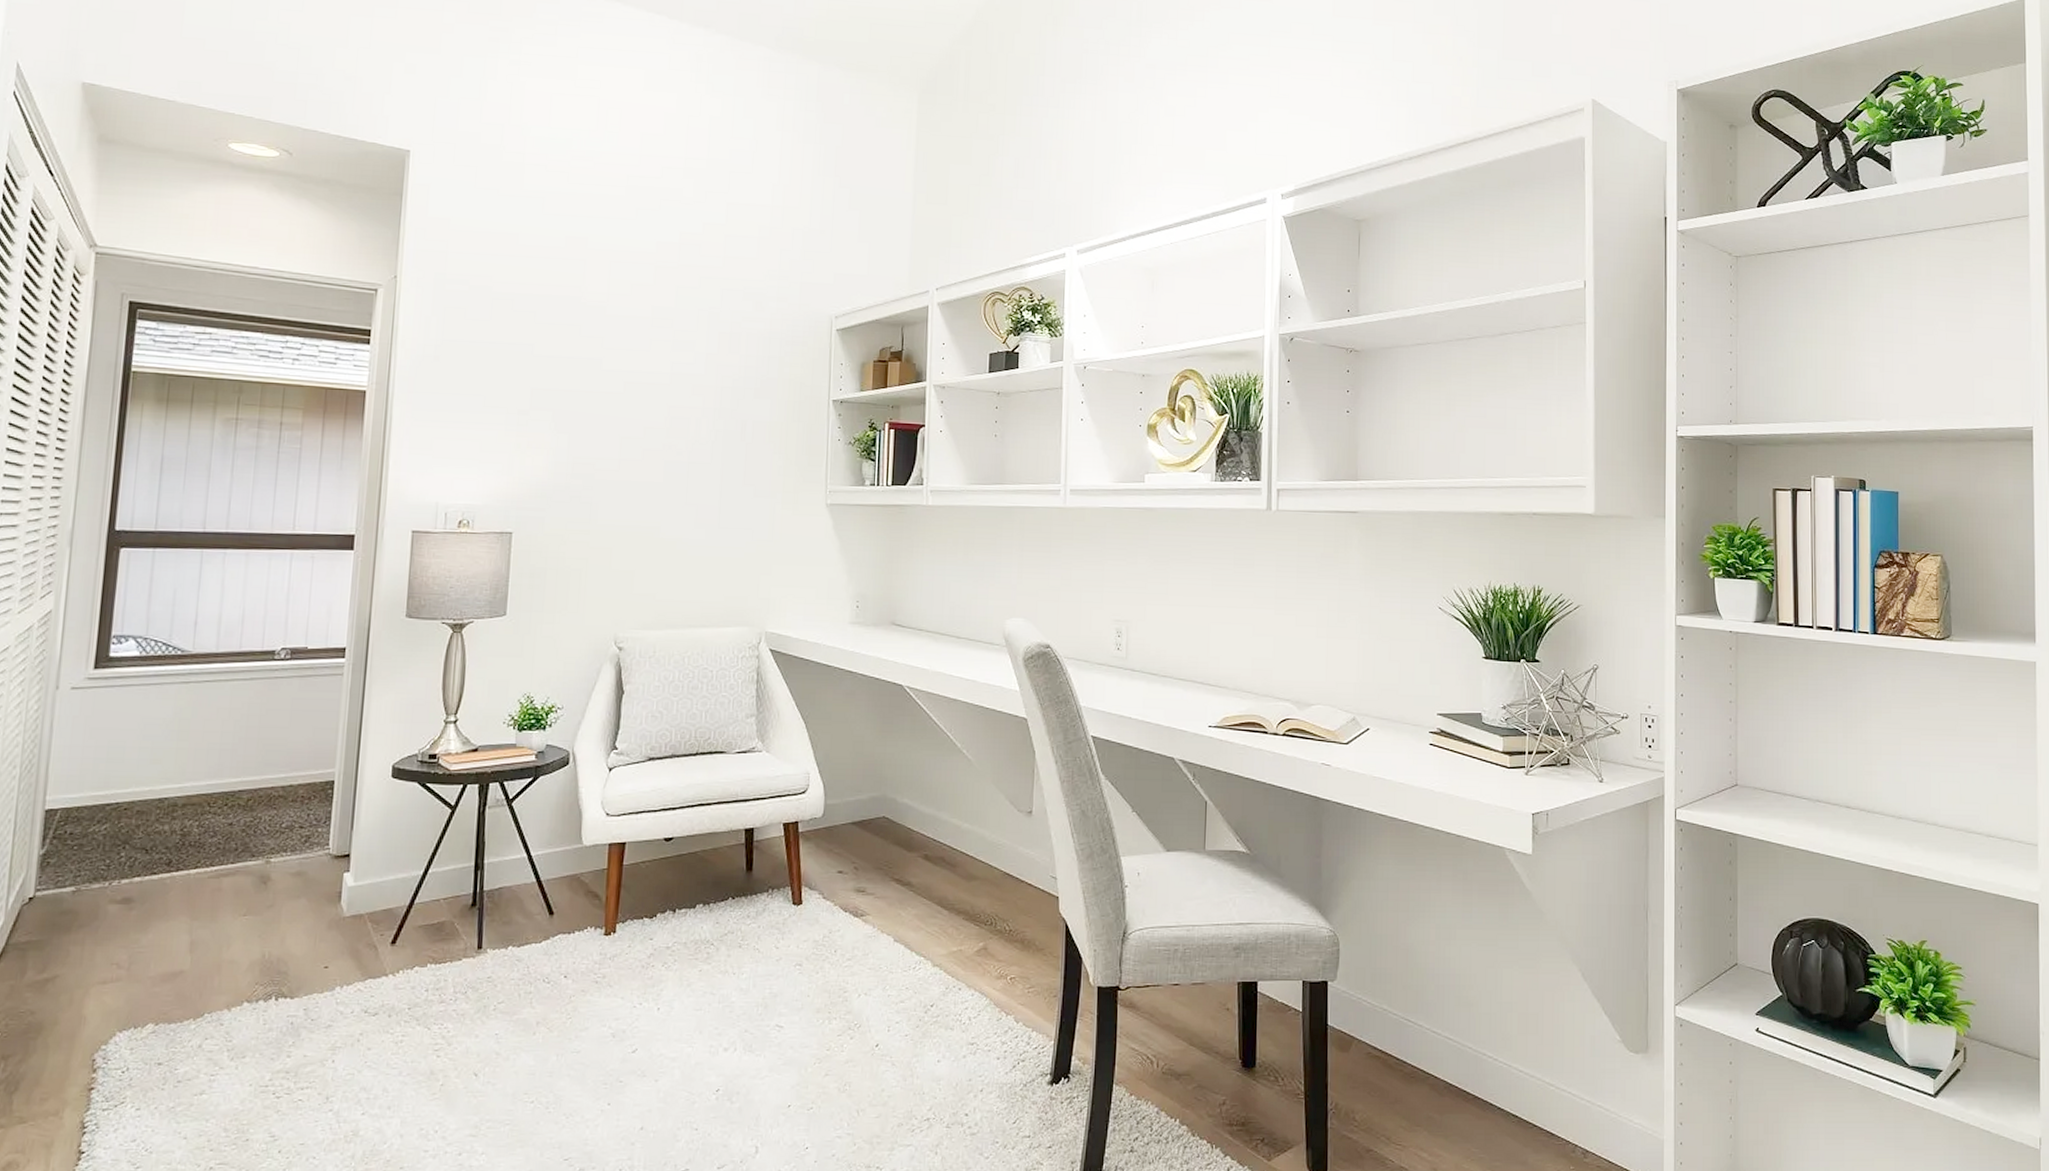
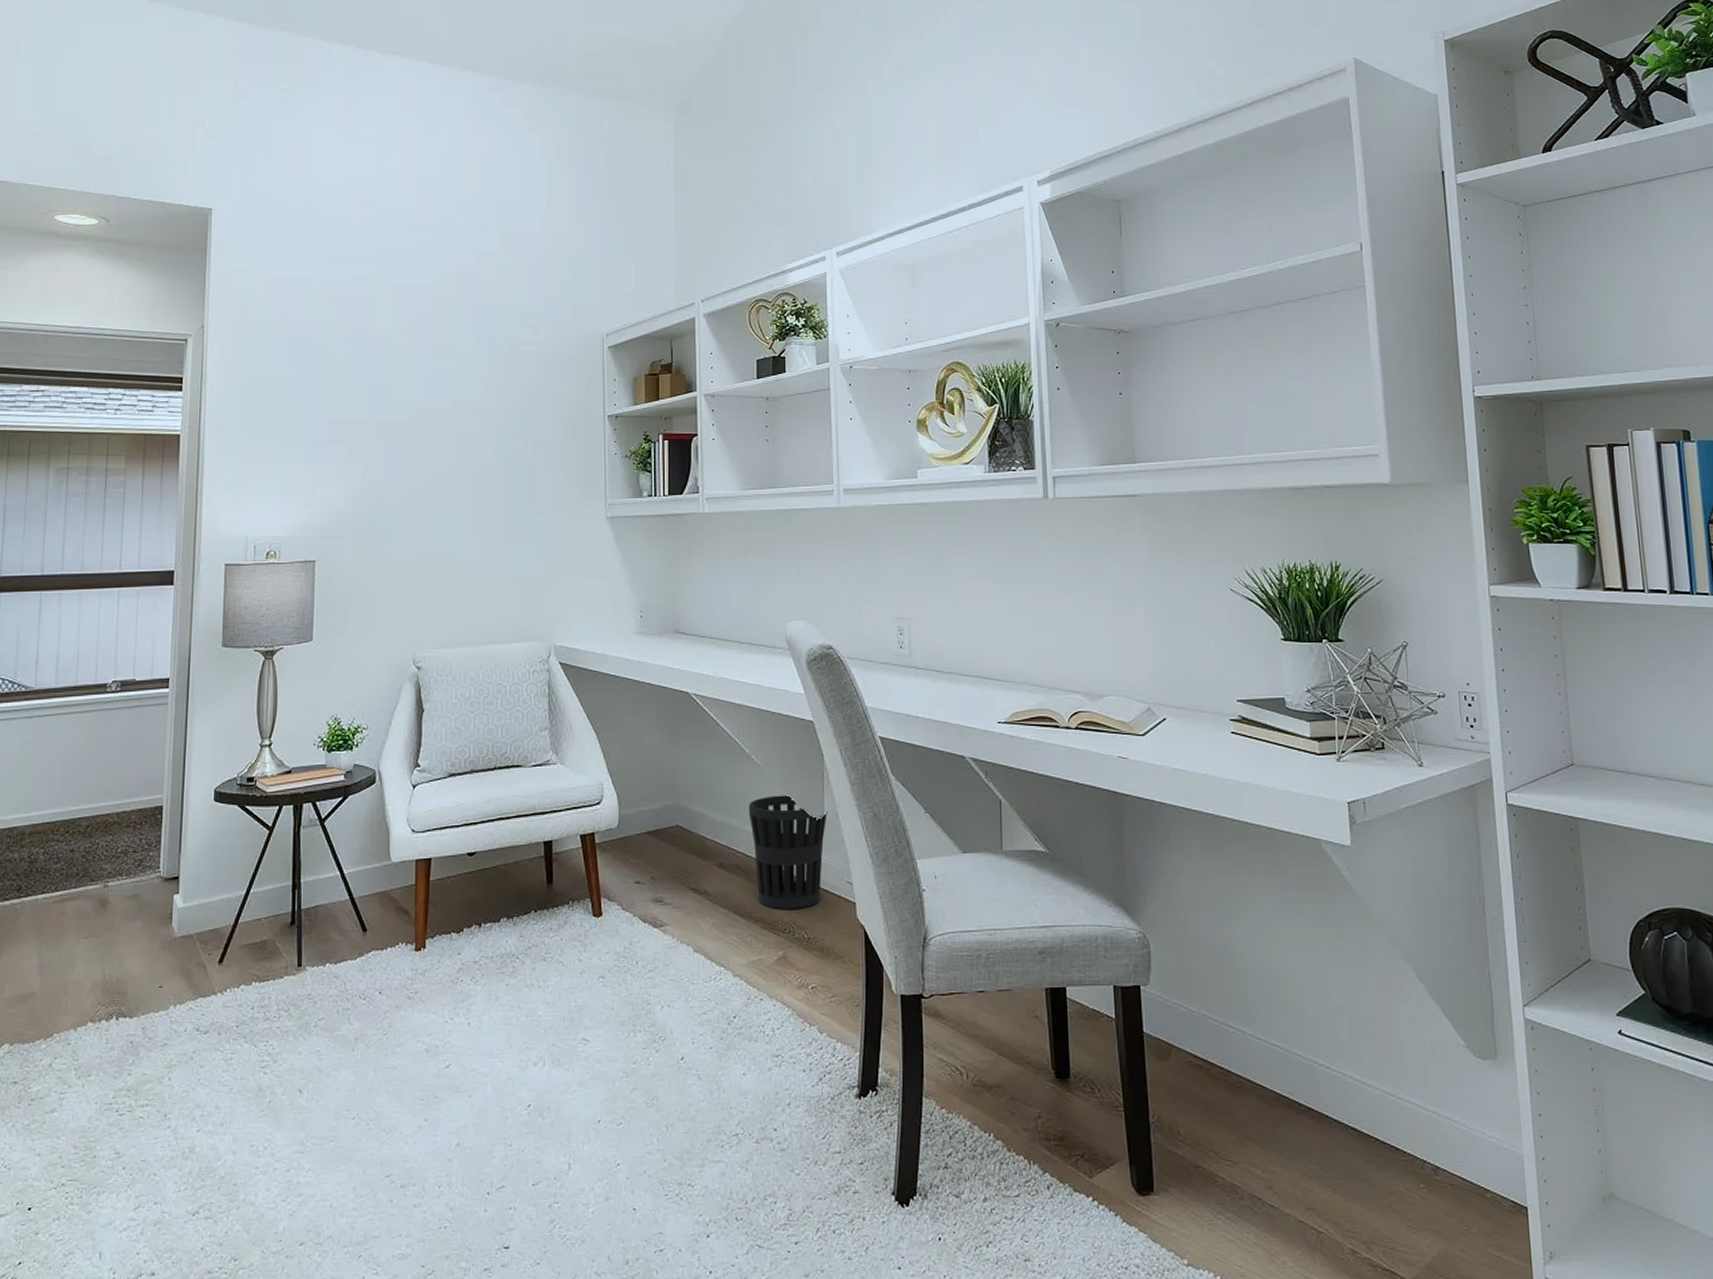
wastebasket: none [956,790,1036,901] -> present [748,795,828,909]

